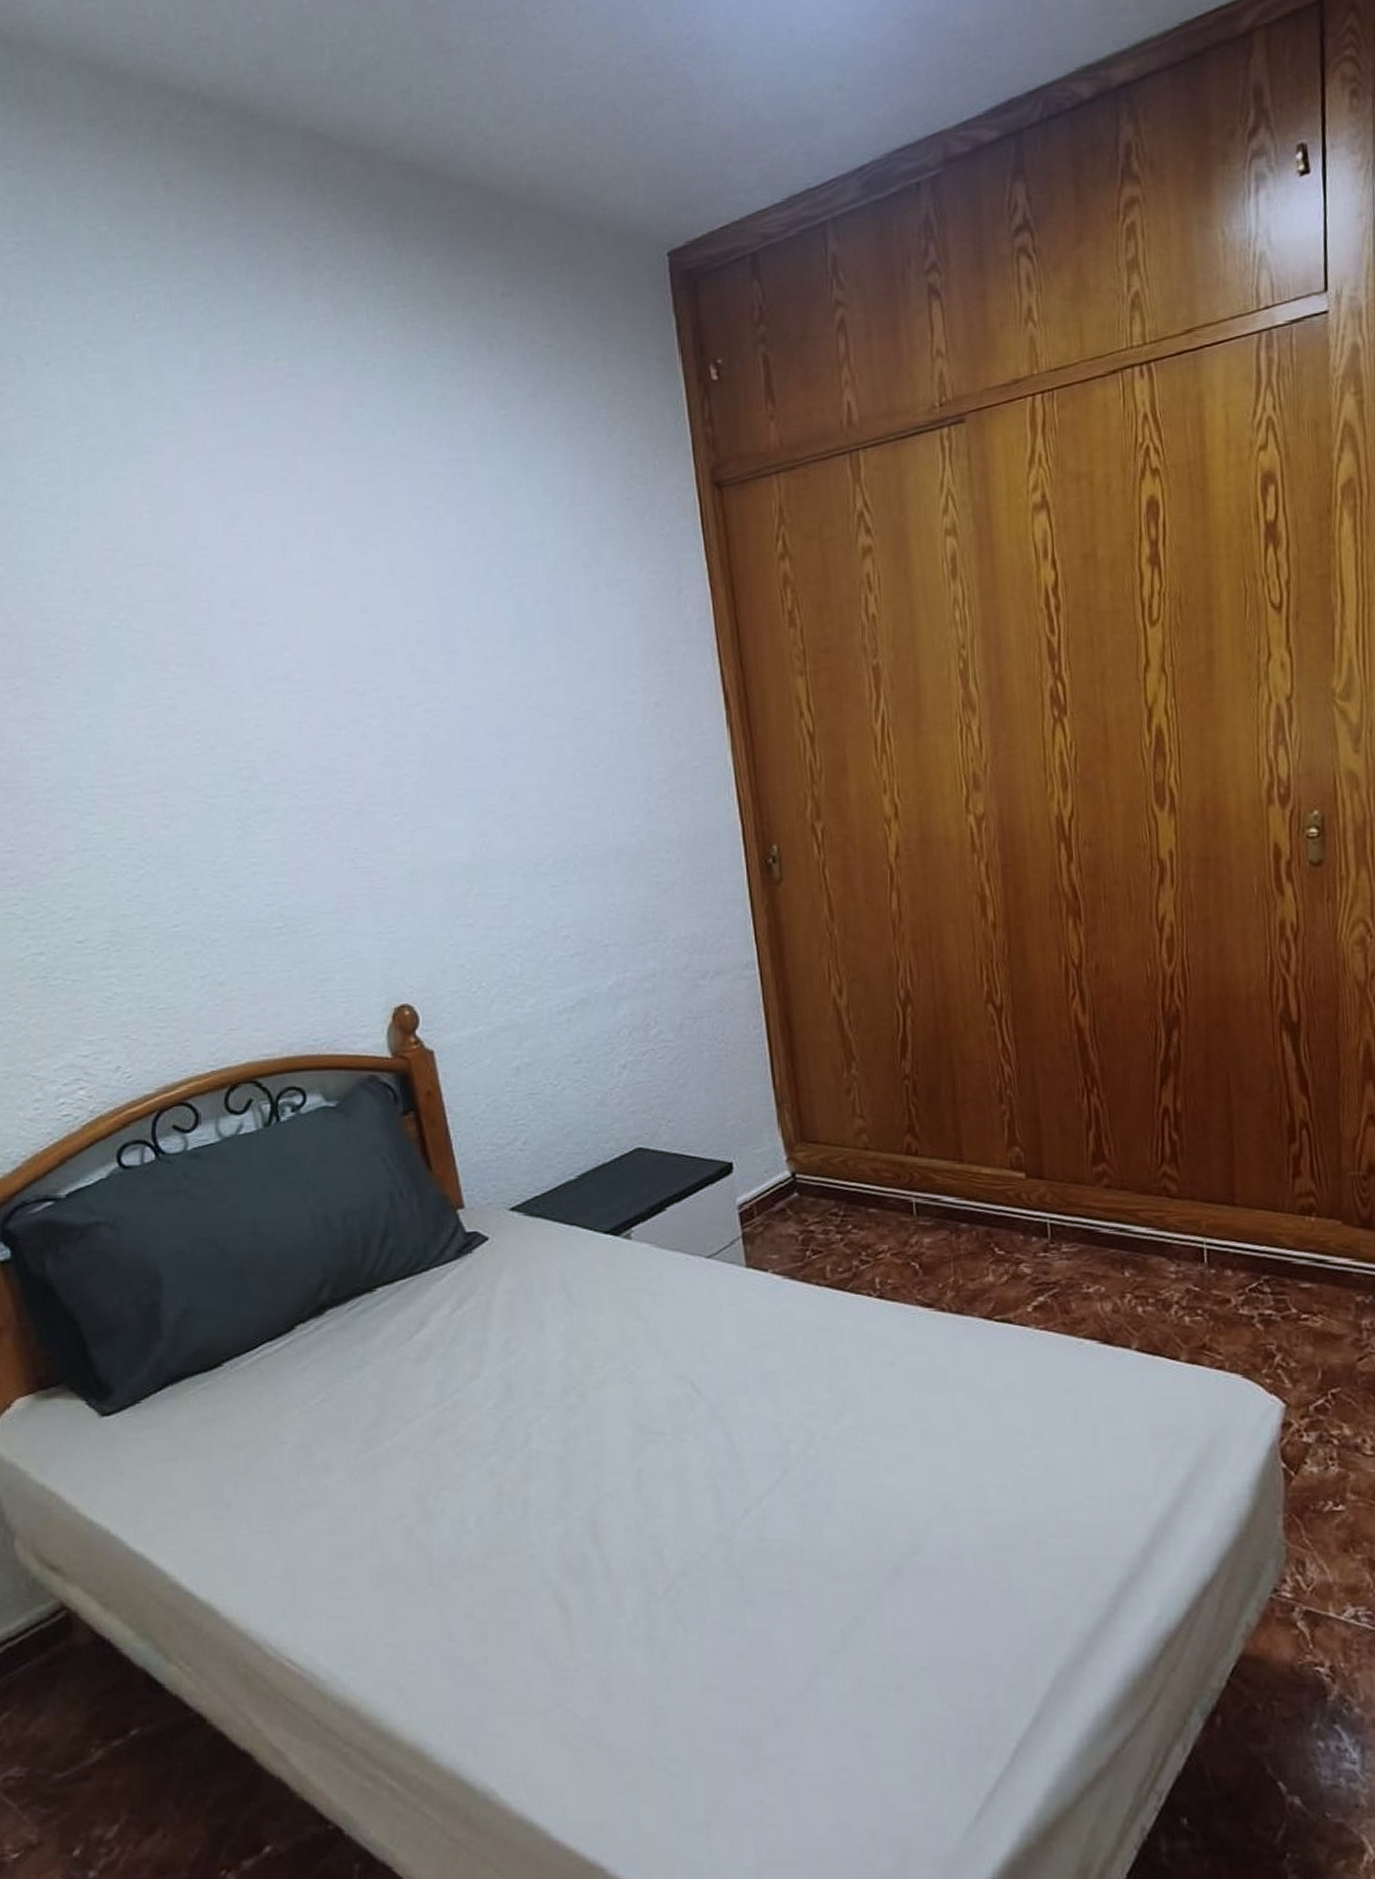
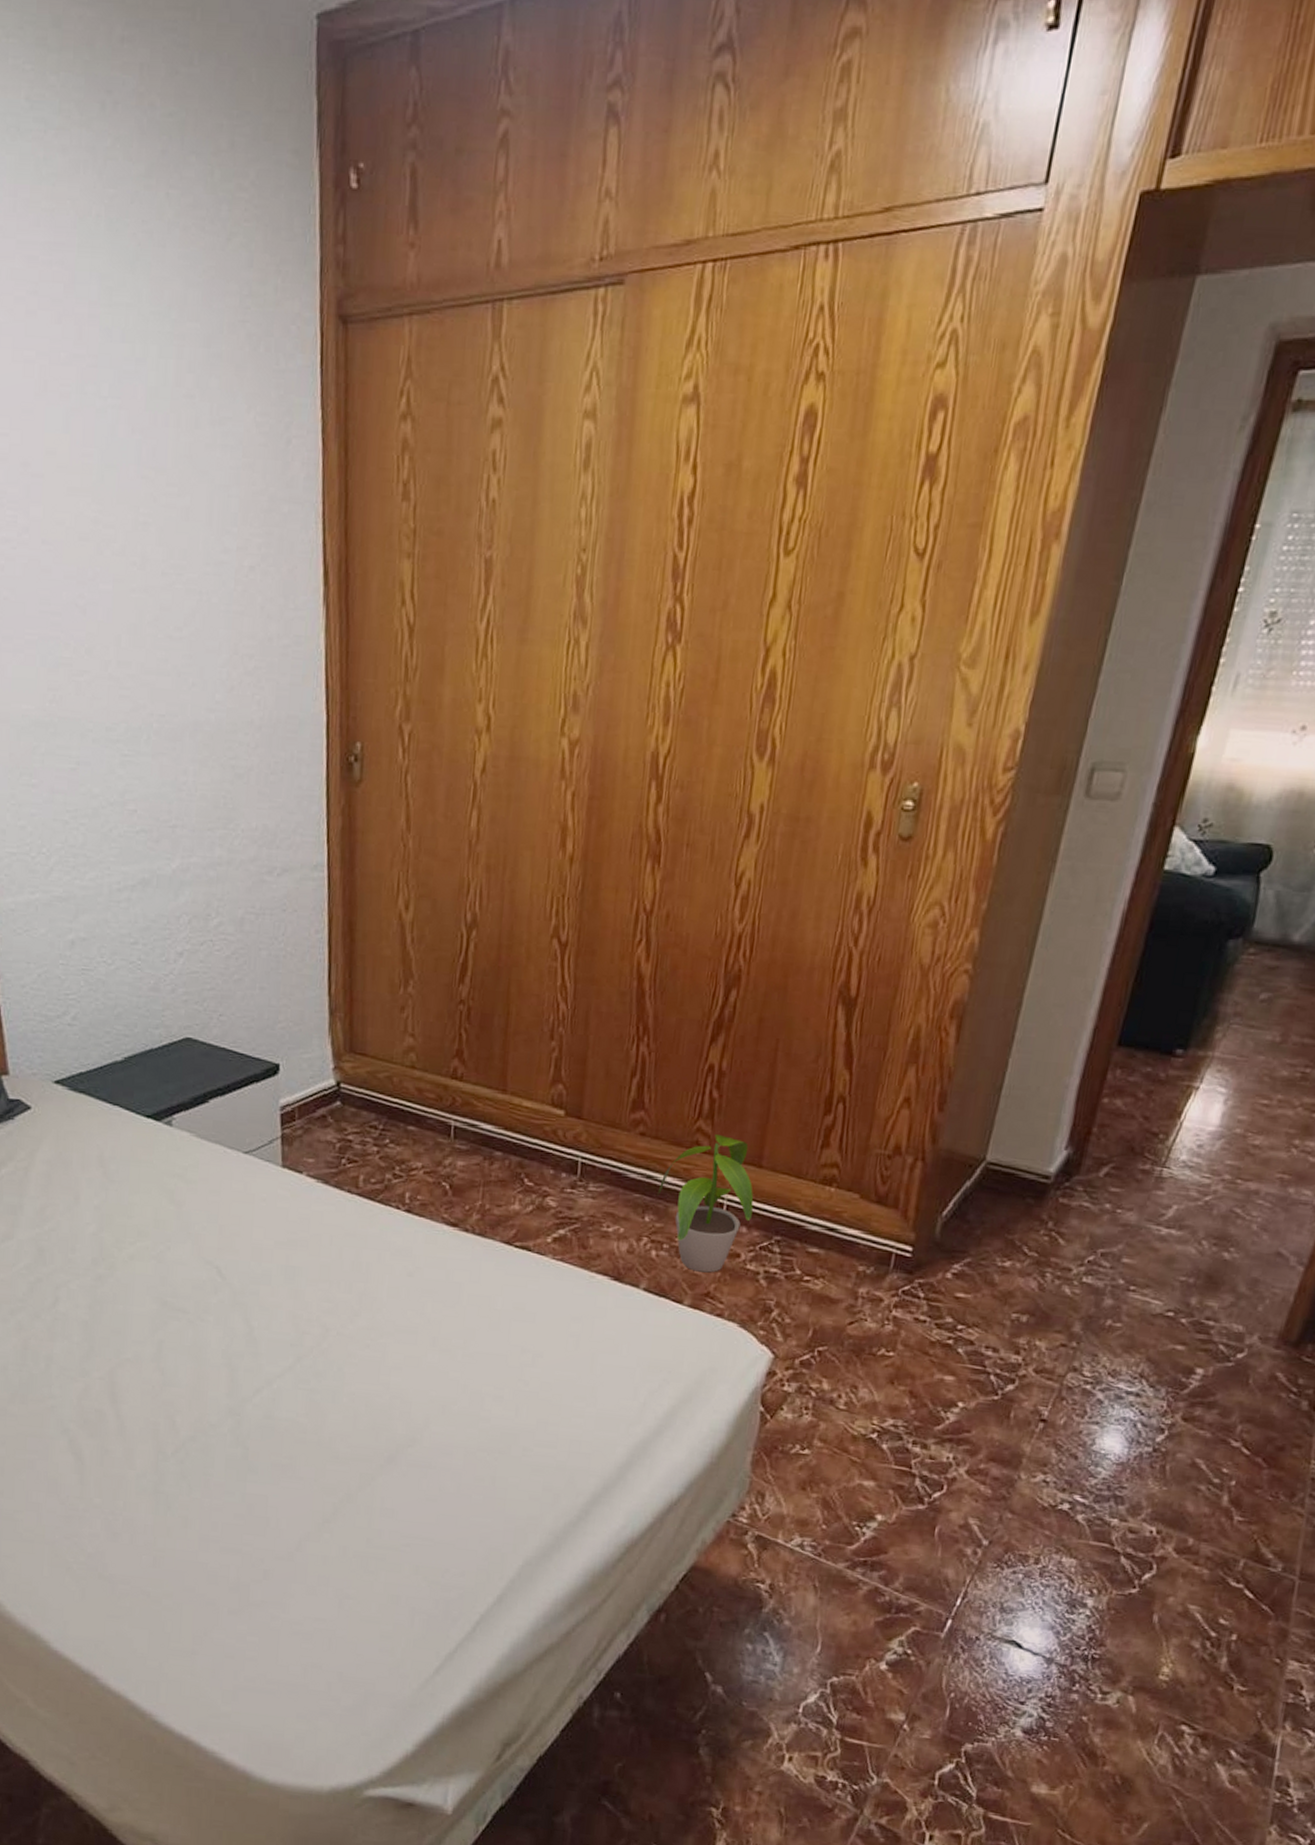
potted plant: none [1133,1176,1235,1324] -> present [657,1133,754,1273]

